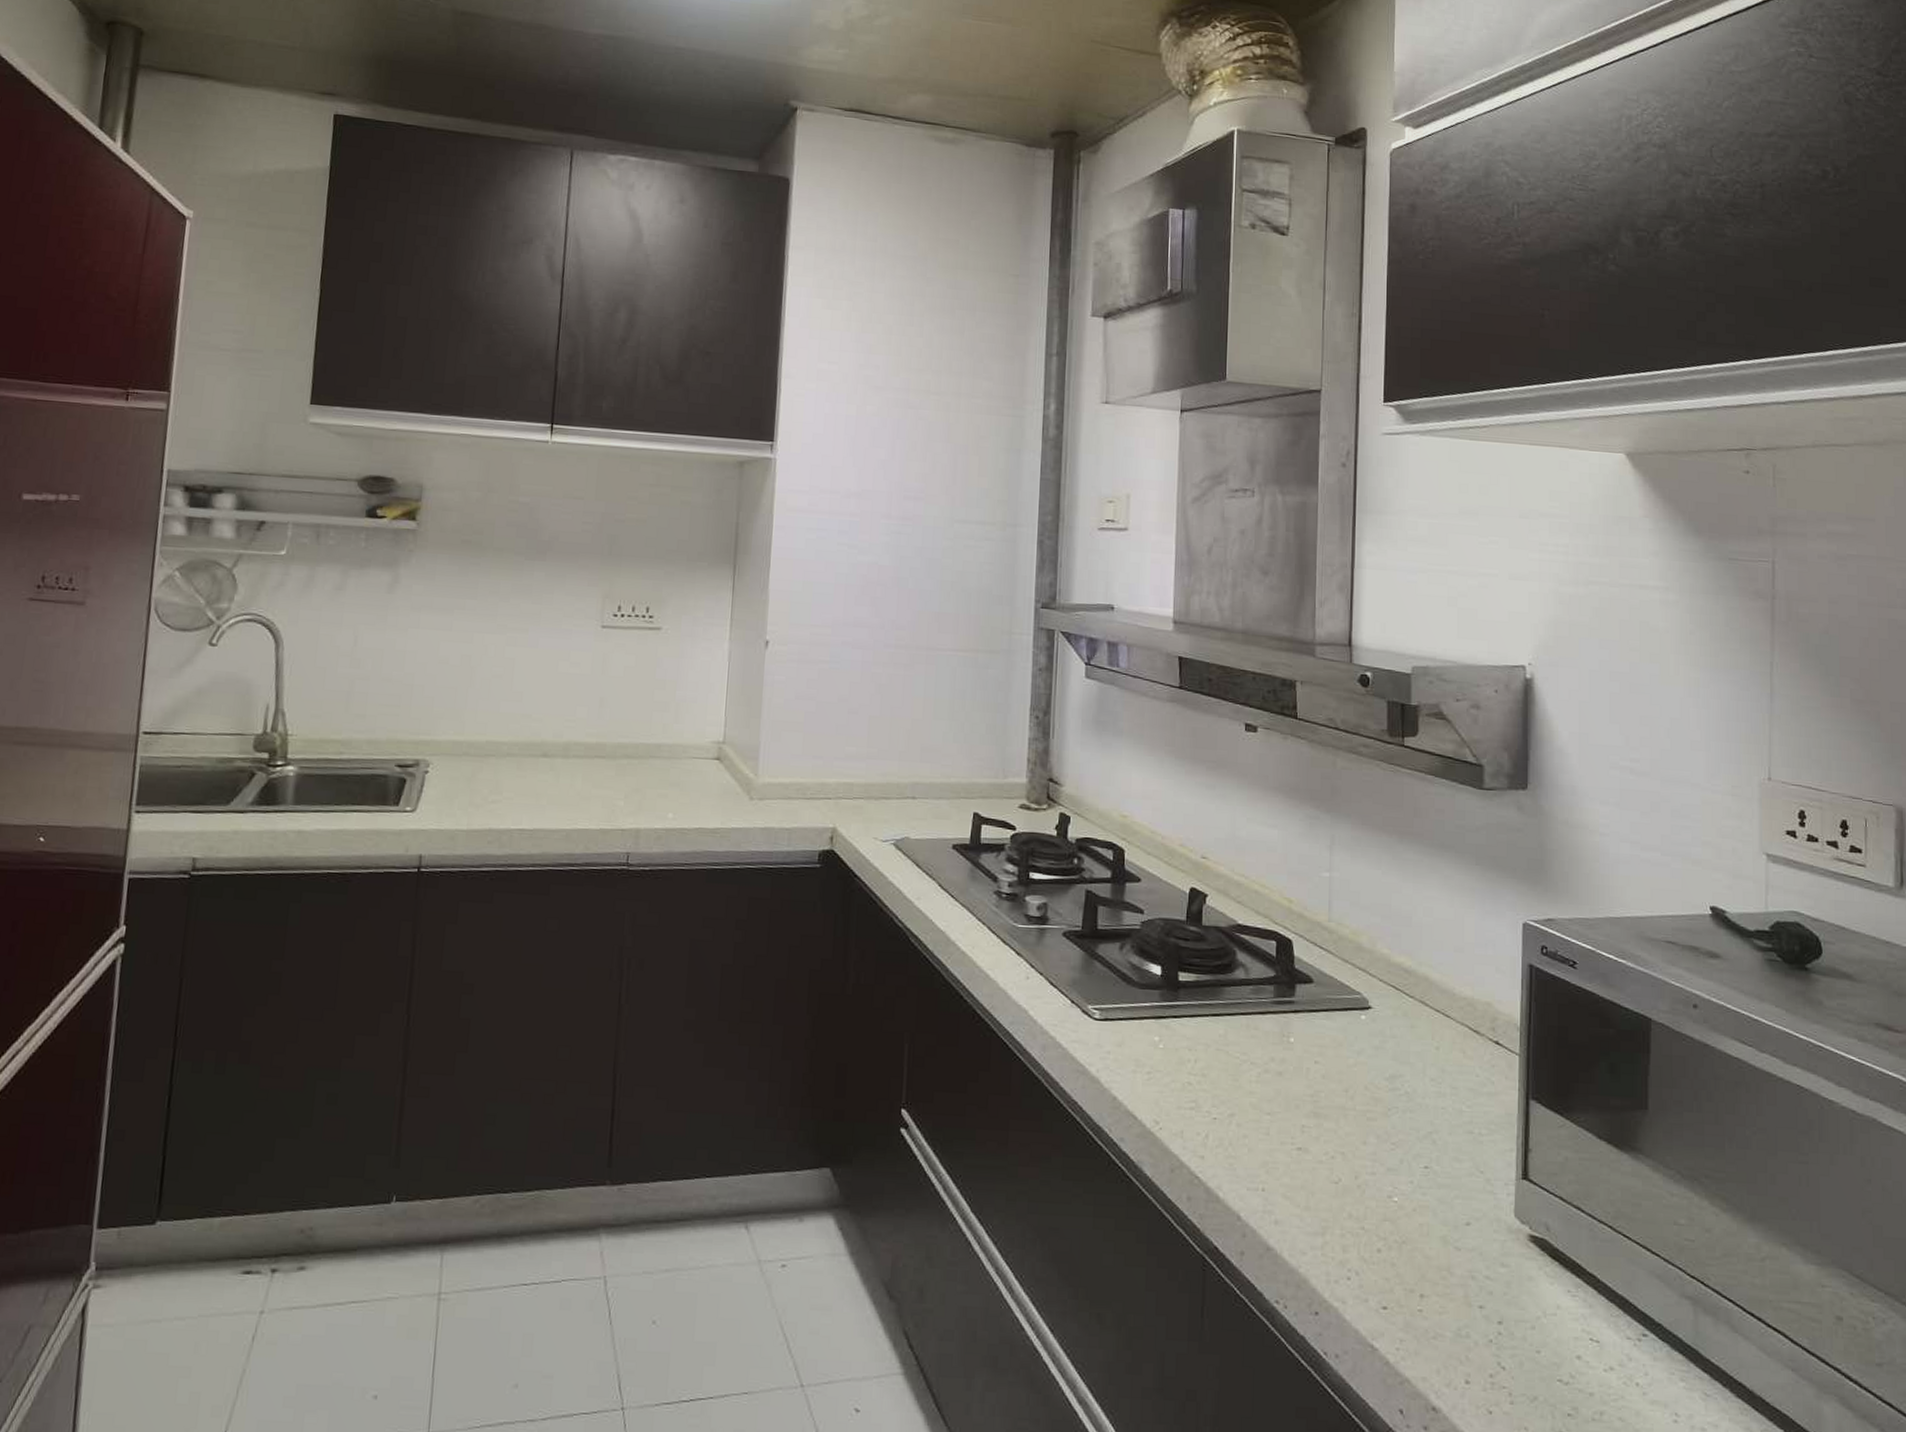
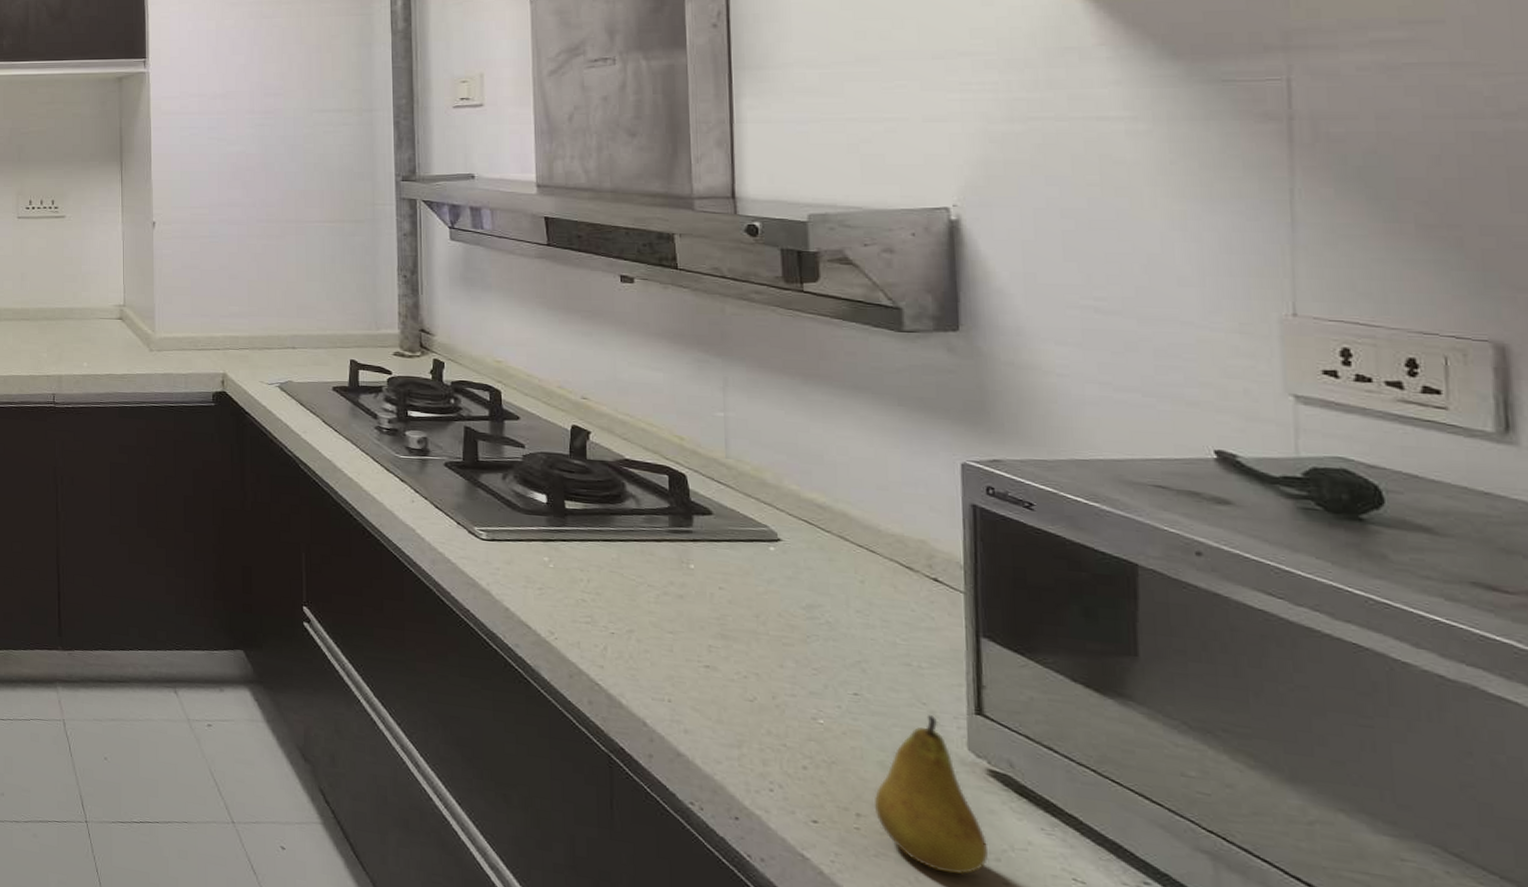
fruit: none [1436,1183,1525,1348] -> present [875,715,988,874]

